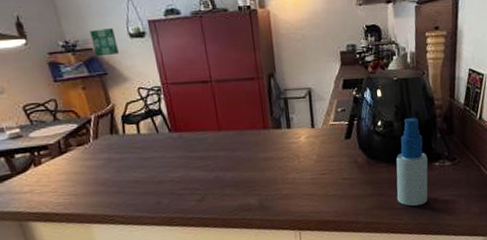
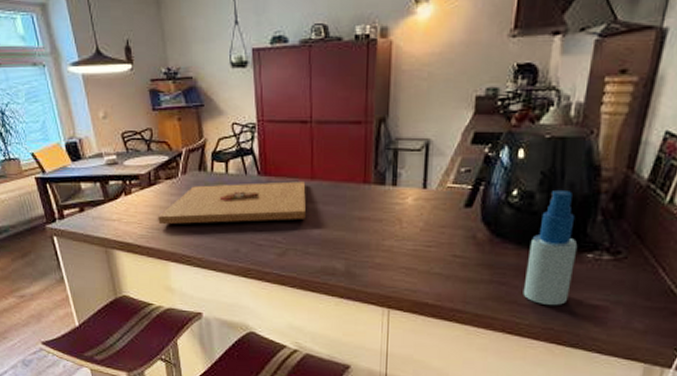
platter: none [74,133,218,190] -> present [158,181,306,225]
wall art: present [90,27,119,57] -> none [192,55,218,86]

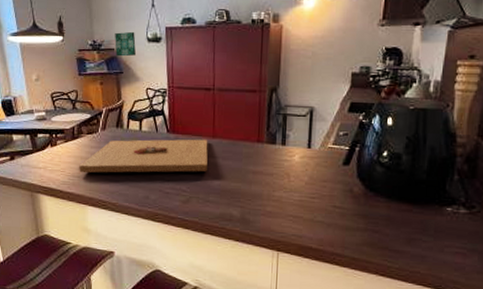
wall art: none [192,55,218,86] -> present [115,31,136,57]
spray bottle: present [523,189,578,305] -> none [393,152,439,251]

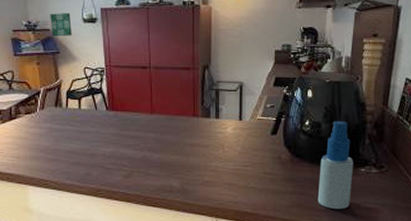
platter: present [79,139,208,173] -> none [18,115,147,153]
spray bottle: none [393,152,439,251] -> present [317,120,354,209]

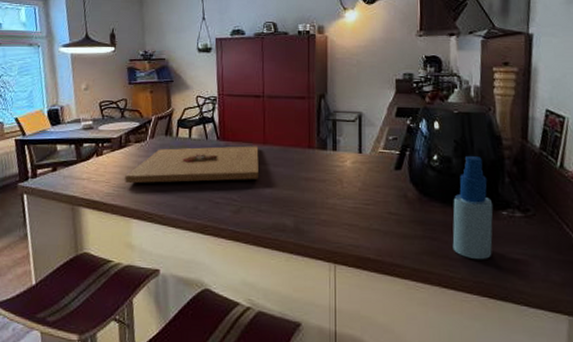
platter: none [18,115,147,153] -> present [125,146,259,184]
wall art: present [50,12,72,37] -> none [166,42,187,66]

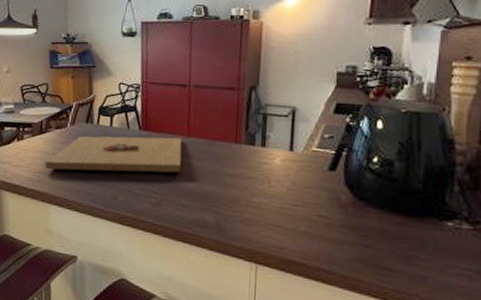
spray bottle: present [452,155,493,259] -> none [387,159,438,272]

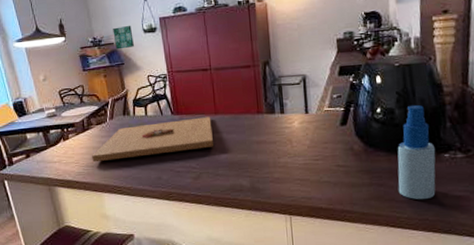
wall art: none [89,25,110,51] -> present [113,25,134,50]
spray bottle: none [387,159,438,272] -> present [397,104,436,199]

